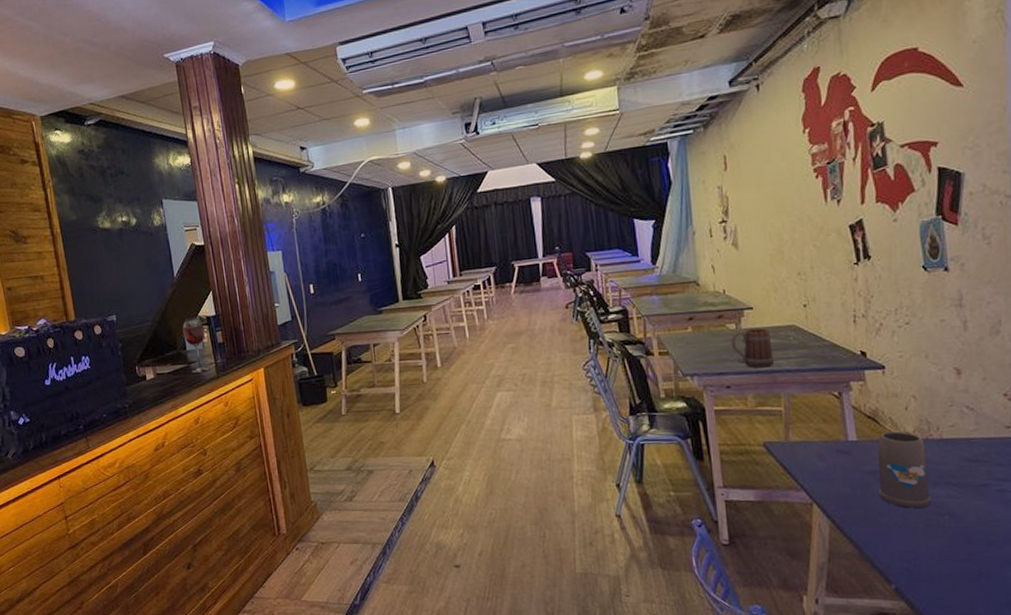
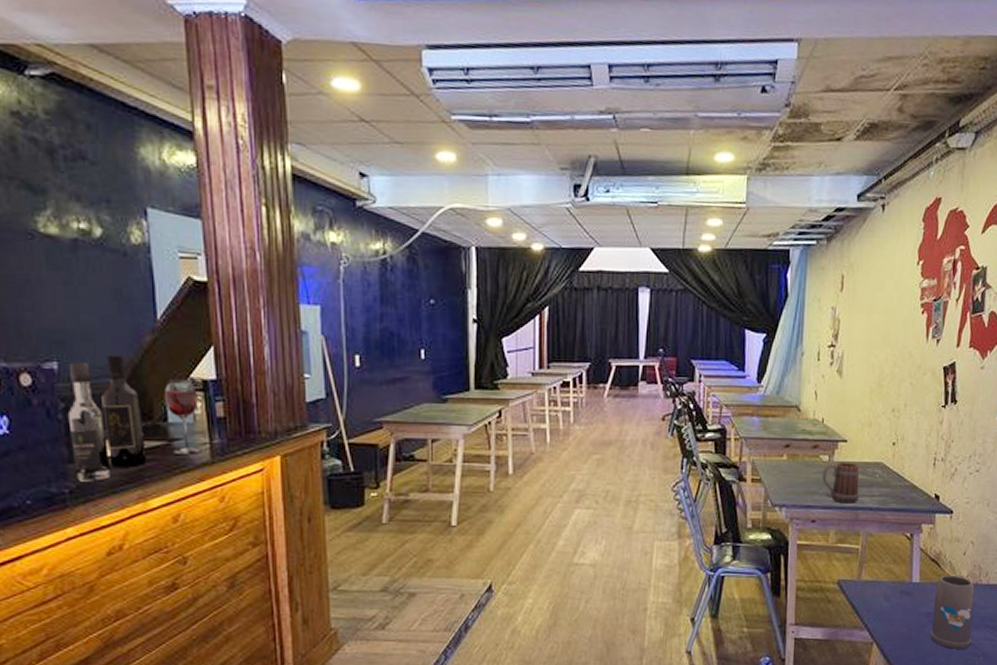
bottle: none [123,313,154,398] -> present [67,362,112,482]
wine bottle: none [143,305,175,386] -> present [101,354,147,467]

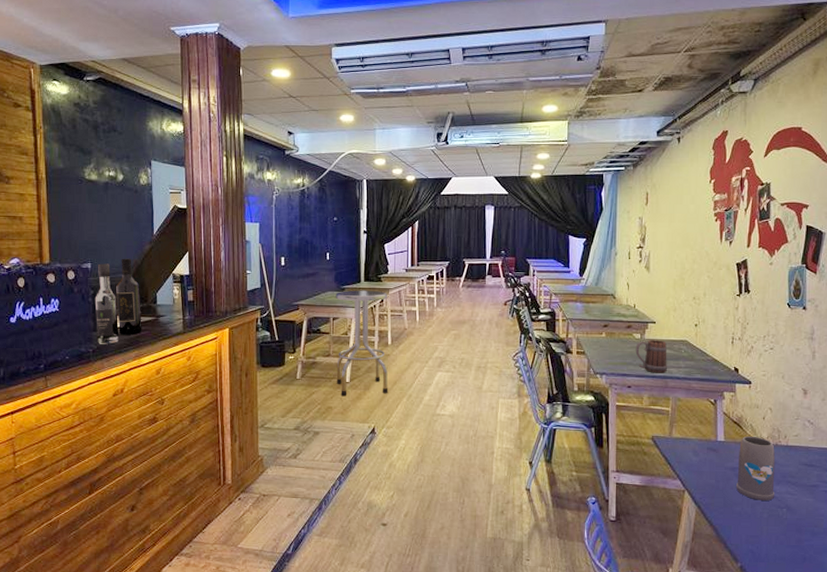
wineglass: present [163,378,202,454] -> none [155,274,177,326]
bar stool: none [434,401,510,545] -> present [335,290,389,397]

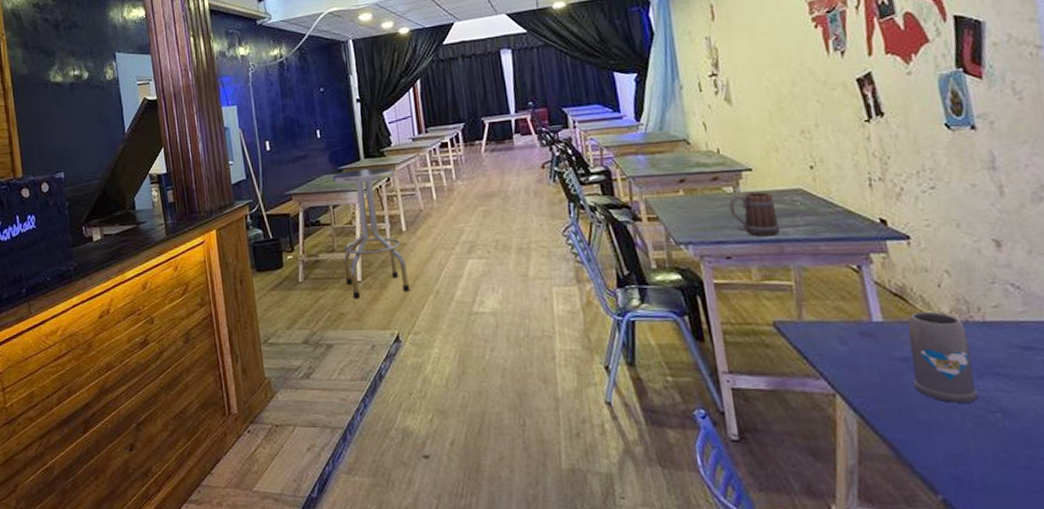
bottle: present [95,263,119,344] -> none [71,170,100,261]
wine bottle: present [116,258,142,335] -> none [92,162,123,248]

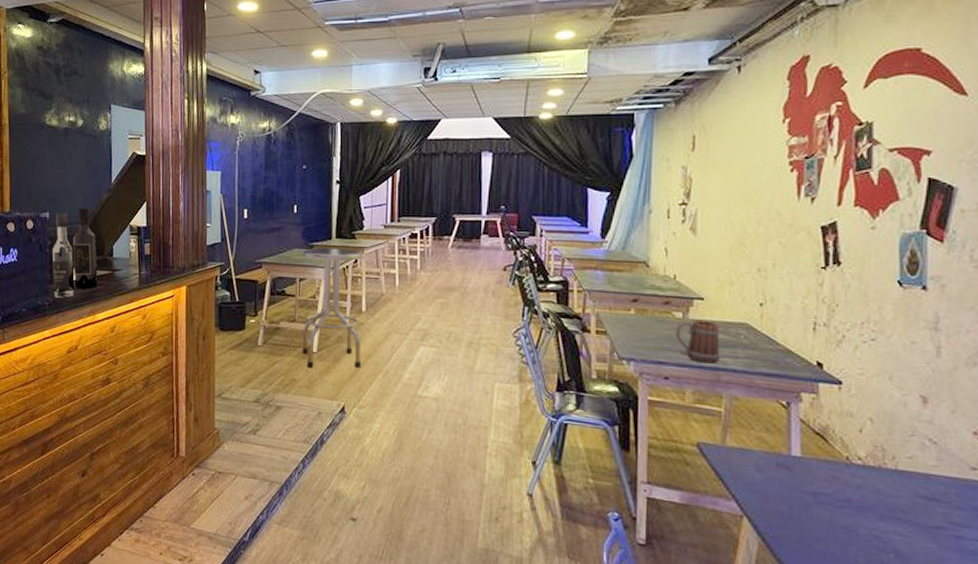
bottle: none [71,170,100,261] -> present [52,213,75,298]
wine bottle: none [92,162,123,248] -> present [73,207,98,289]
beer mug: present [908,311,978,403] -> none [819,452,878,541]

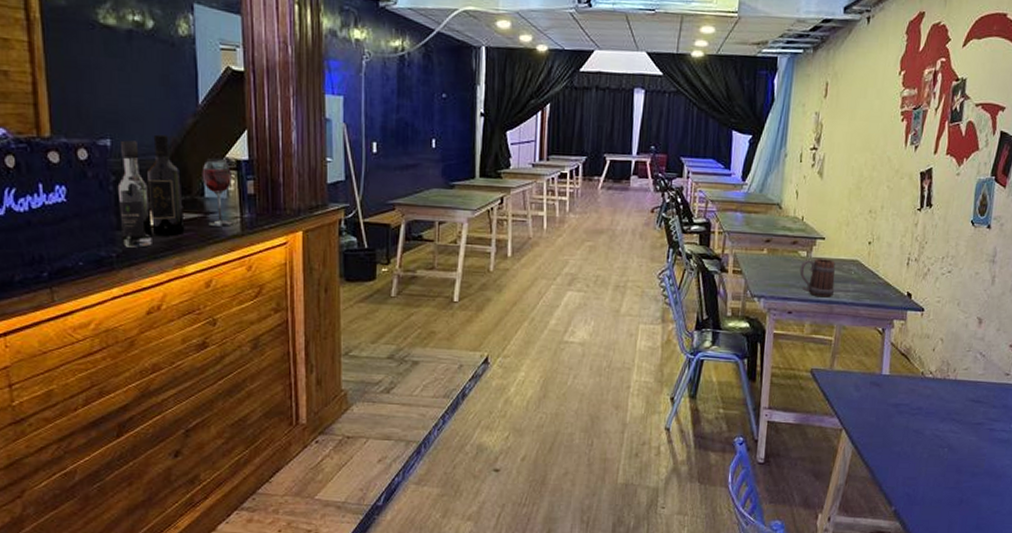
wineglass: none [111,225,133,281] -> present [202,157,233,226]
bar stool: present [302,248,363,369] -> none [441,187,509,319]

